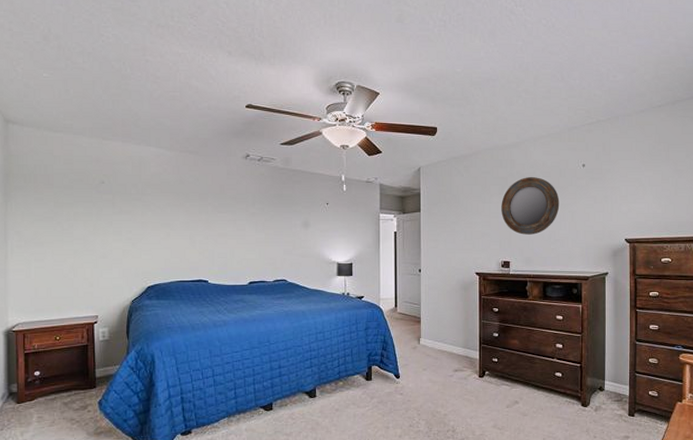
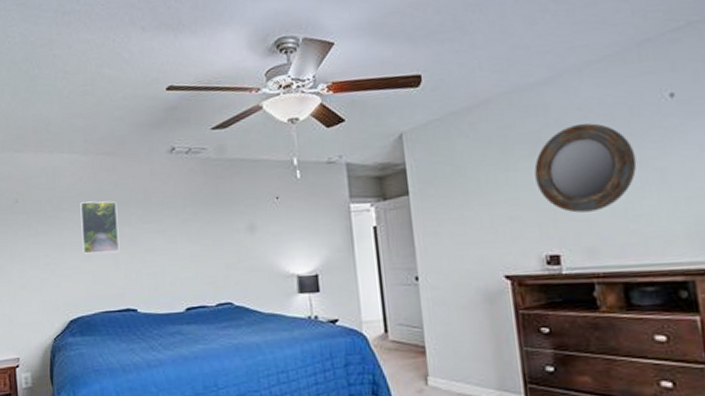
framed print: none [163,190,196,234] -> present [80,201,120,254]

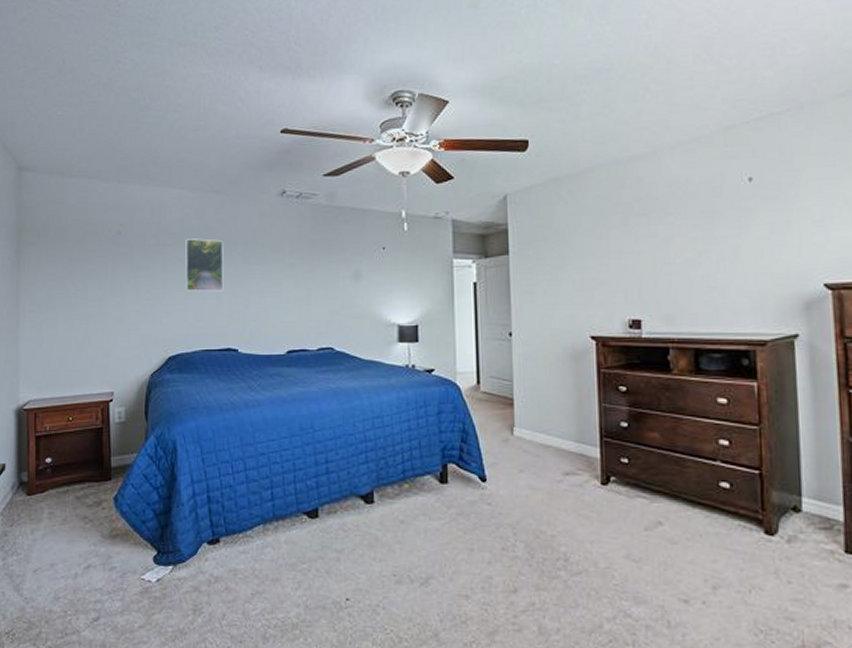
home mirror: present [534,123,637,213] -> none [625,200,715,282]

